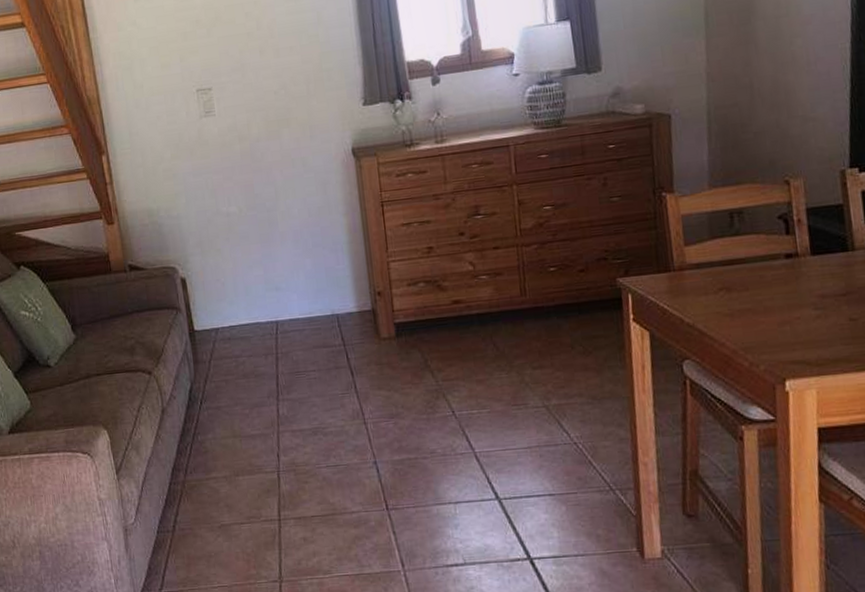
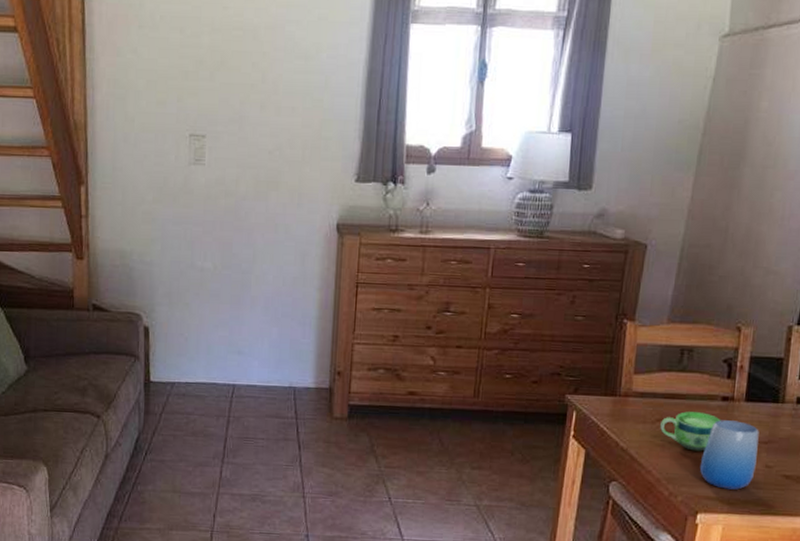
cup: none [724,273,790,316] -> present [660,411,721,452]
cup: none [776,276,840,351] -> present [699,420,759,490]

